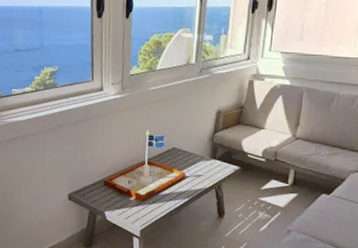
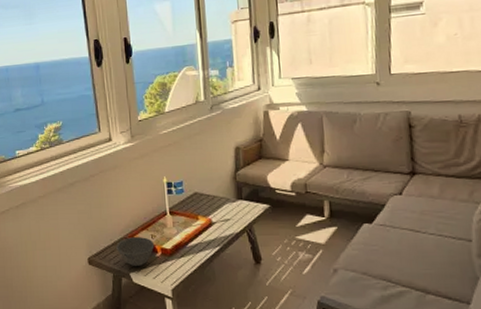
bowl: none [95,180,130,208] -> present [116,237,155,267]

